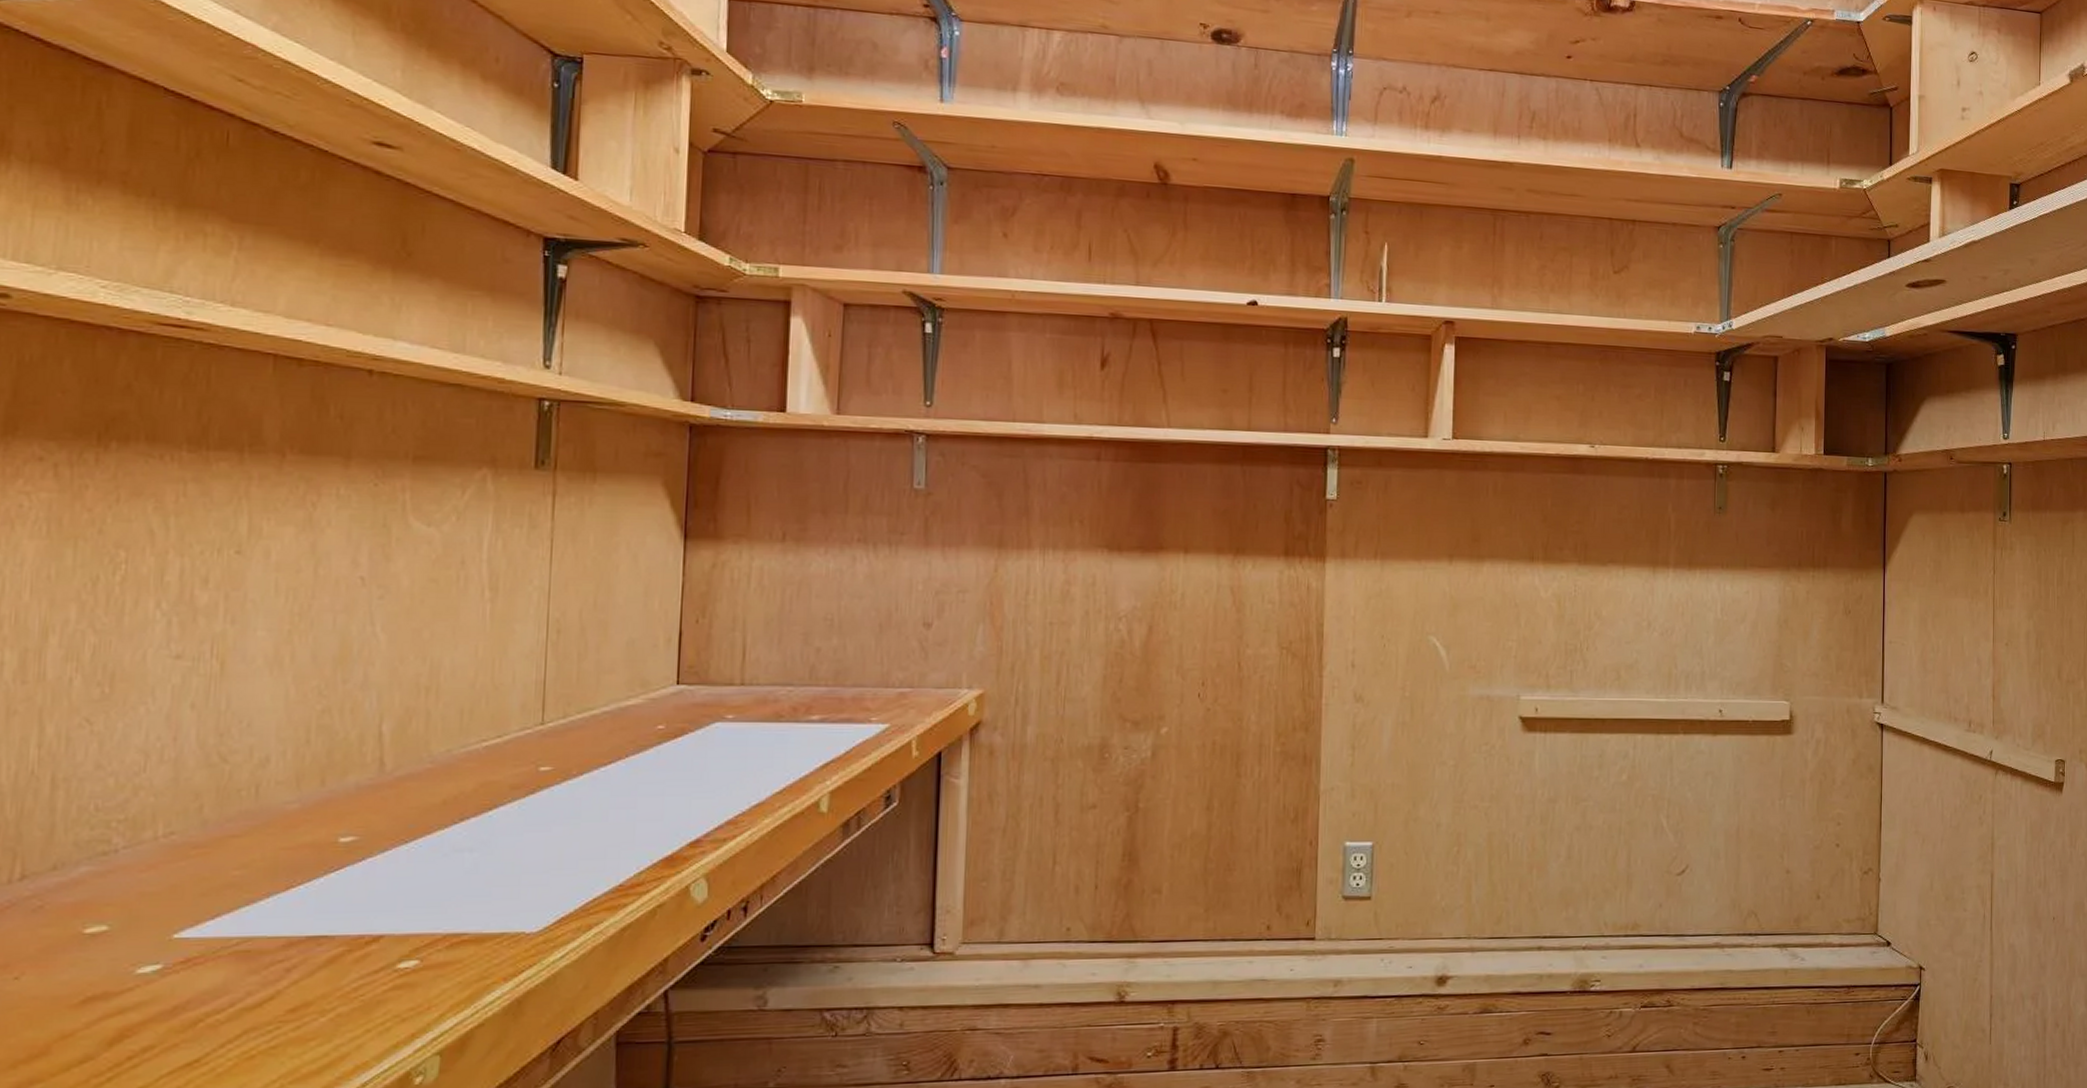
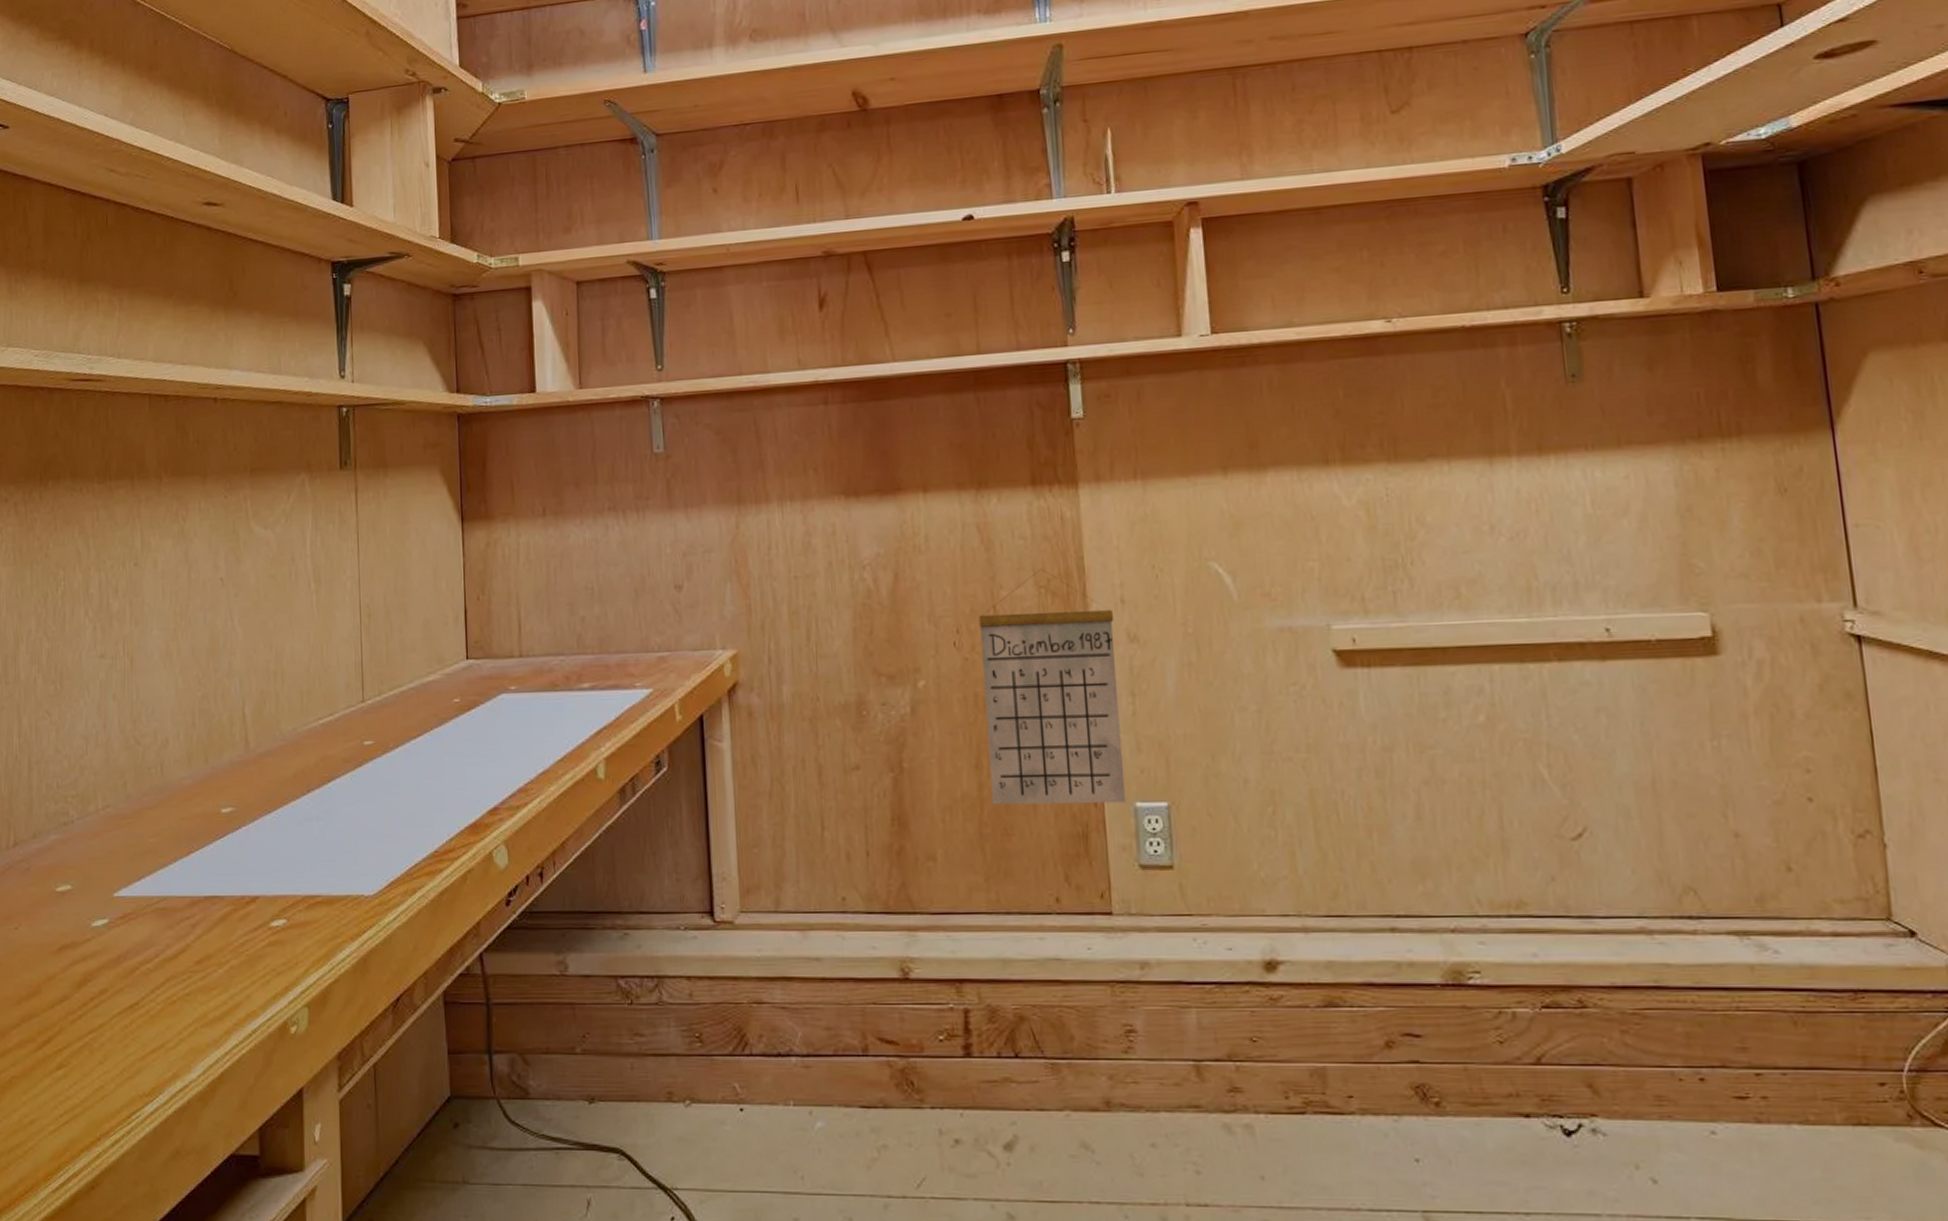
calendar: none [1219,631,1345,843] -> present [978,568,1127,805]

